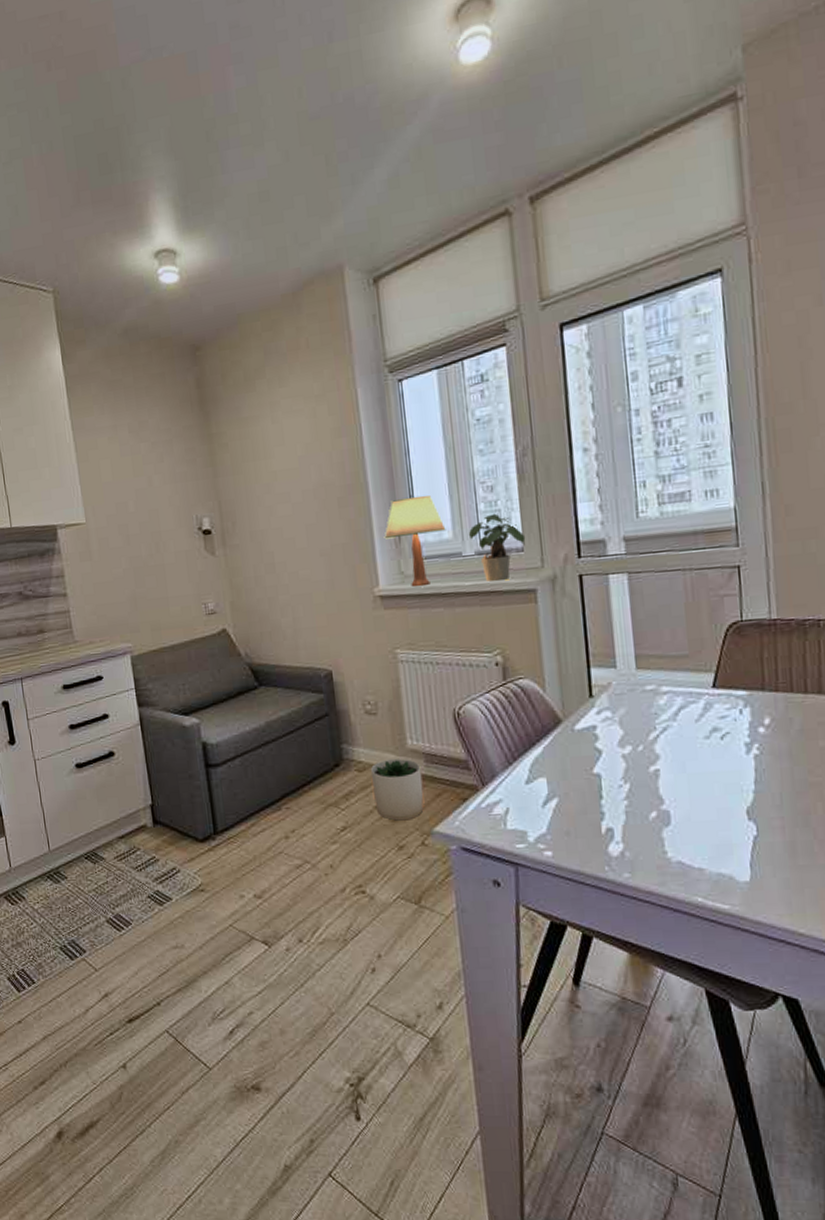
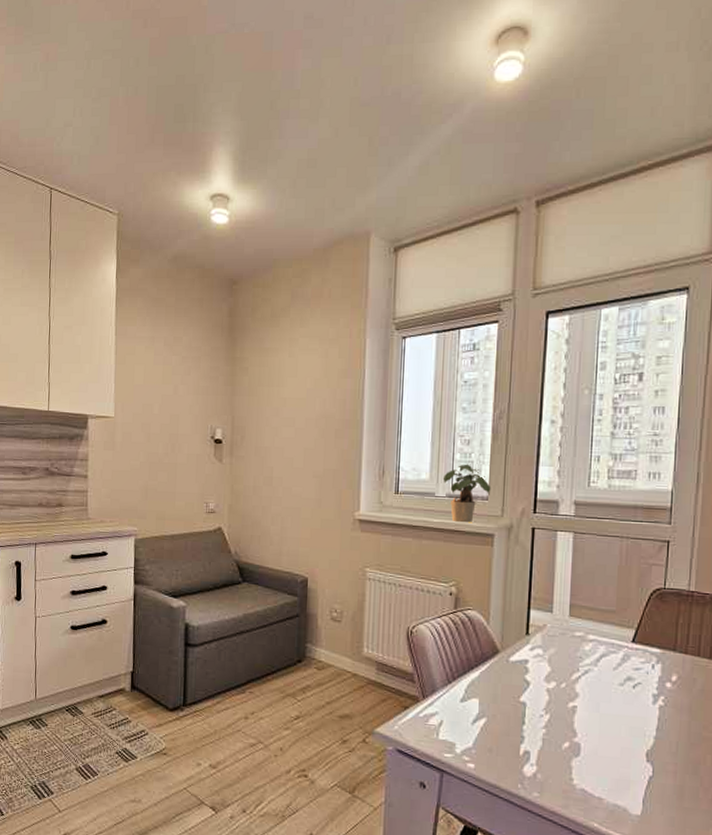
planter: present [370,758,424,821] -> none [327,662,372,719]
table lamp: present [385,494,446,588] -> none [371,436,424,517]

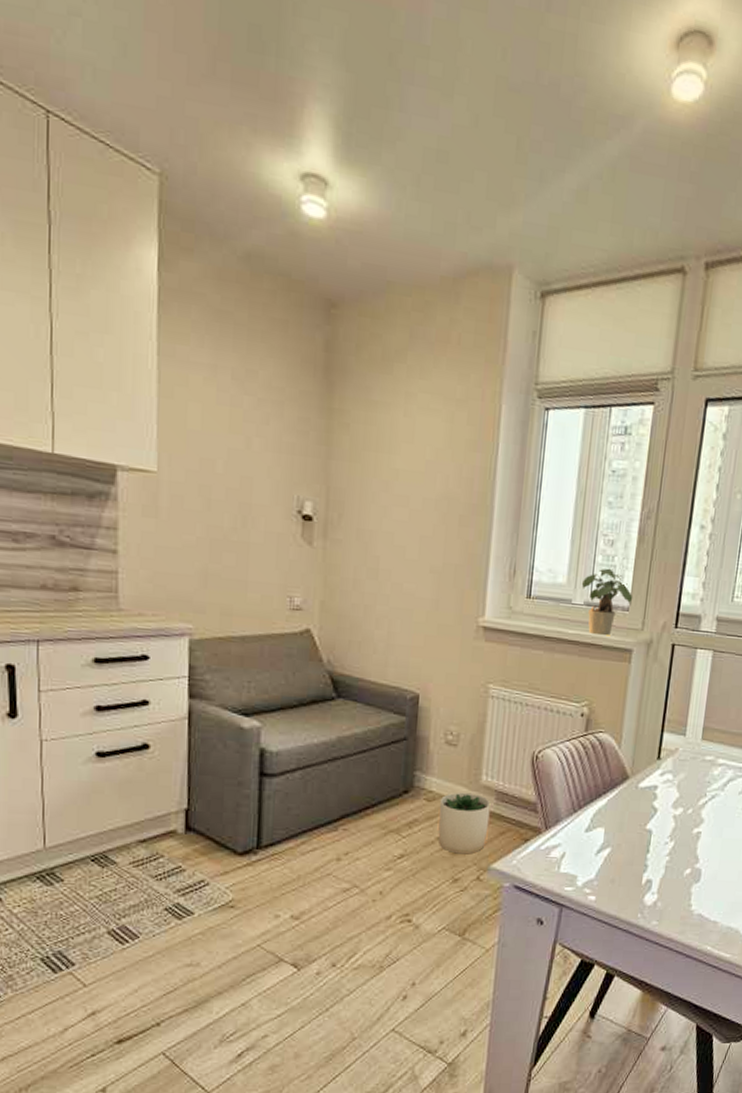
planter: none [327,662,372,719] -> present [438,792,491,854]

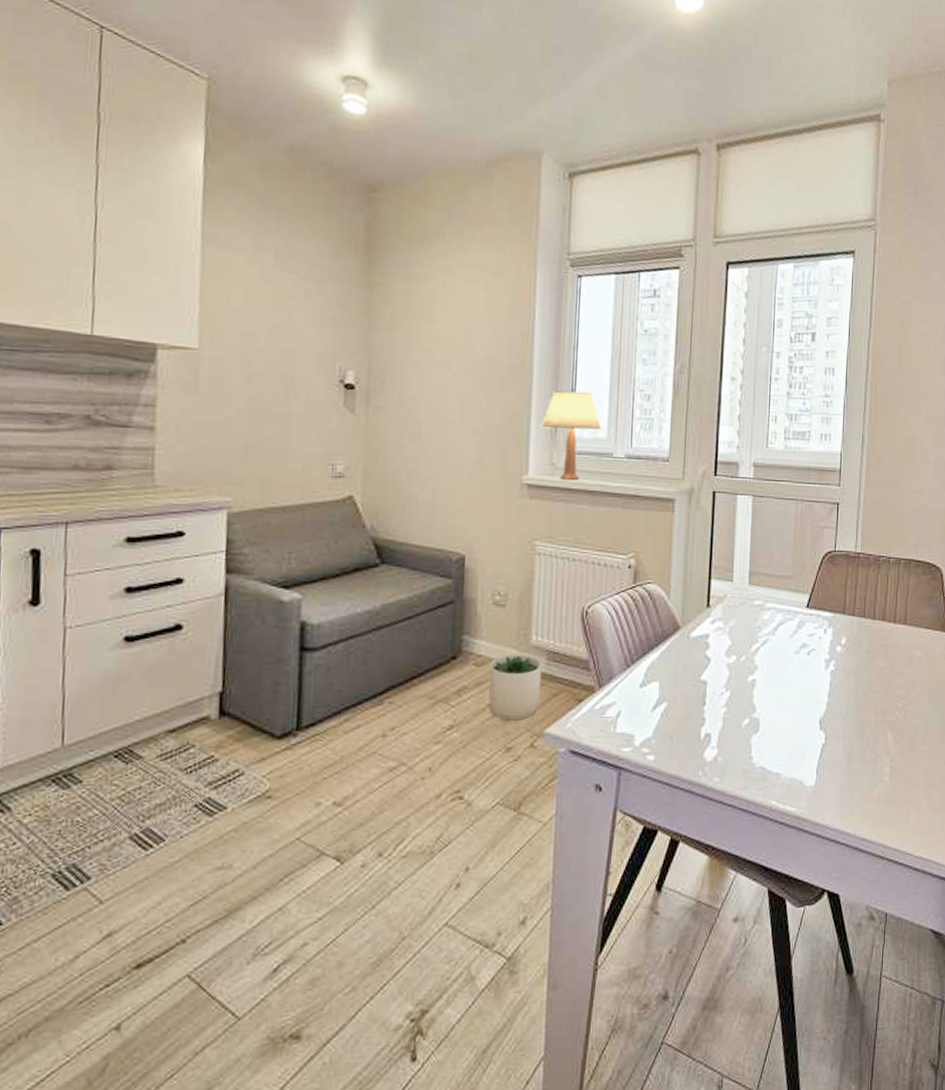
table lamp: none [500,529,562,626] -> present [542,388,602,481]
potted plant: present [581,568,633,636] -> none [621,421,672,487]

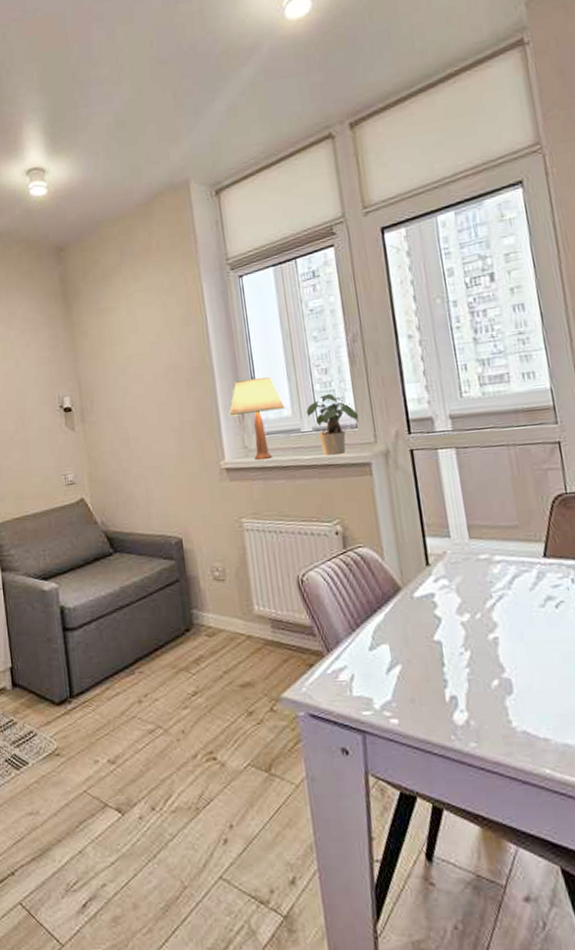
planter: present [488,654,542,721] -> none [219,623,272,686]
potted plant: none [621,421,672,487] -> present [306,393,359,456]

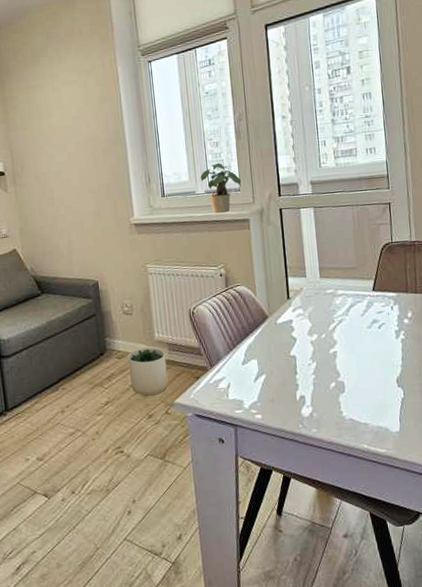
planter: none [219,623,272,686] -> present [127,347,168,396]
table lamp: present [229,375,285,461] -> none [138,147,184,218]

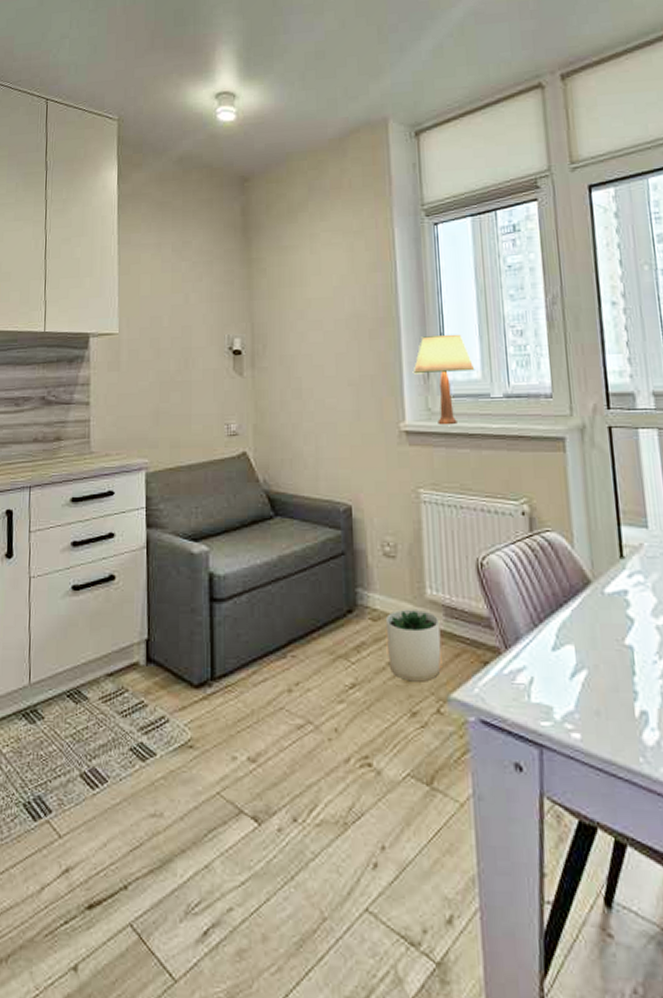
table lamp: none [138,147,184,218] -> present [414,331,475,426]
potted plant: present [200,162,242,214] -> none [497,357,555,427]

